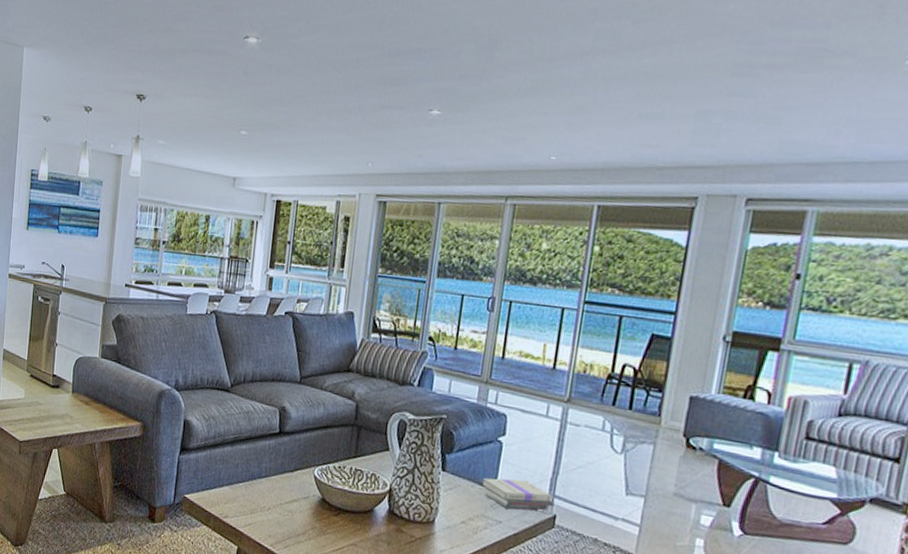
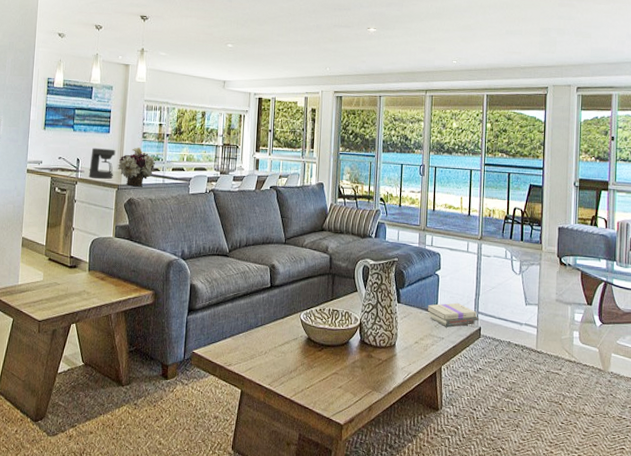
coffee maker: none [74,253,104,291] -> present [88,148,116,179]
flower arrangement: none [105,255,149,301] -> present [117,147,156,186]

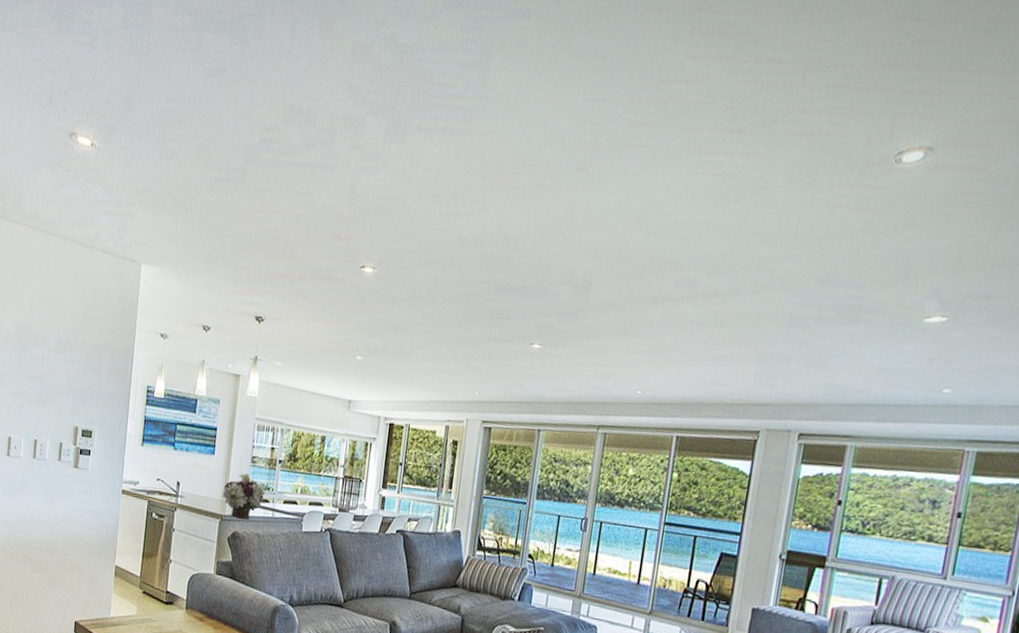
coffee maker: present [88,148,116,179] -> none [189,470,221,508]

